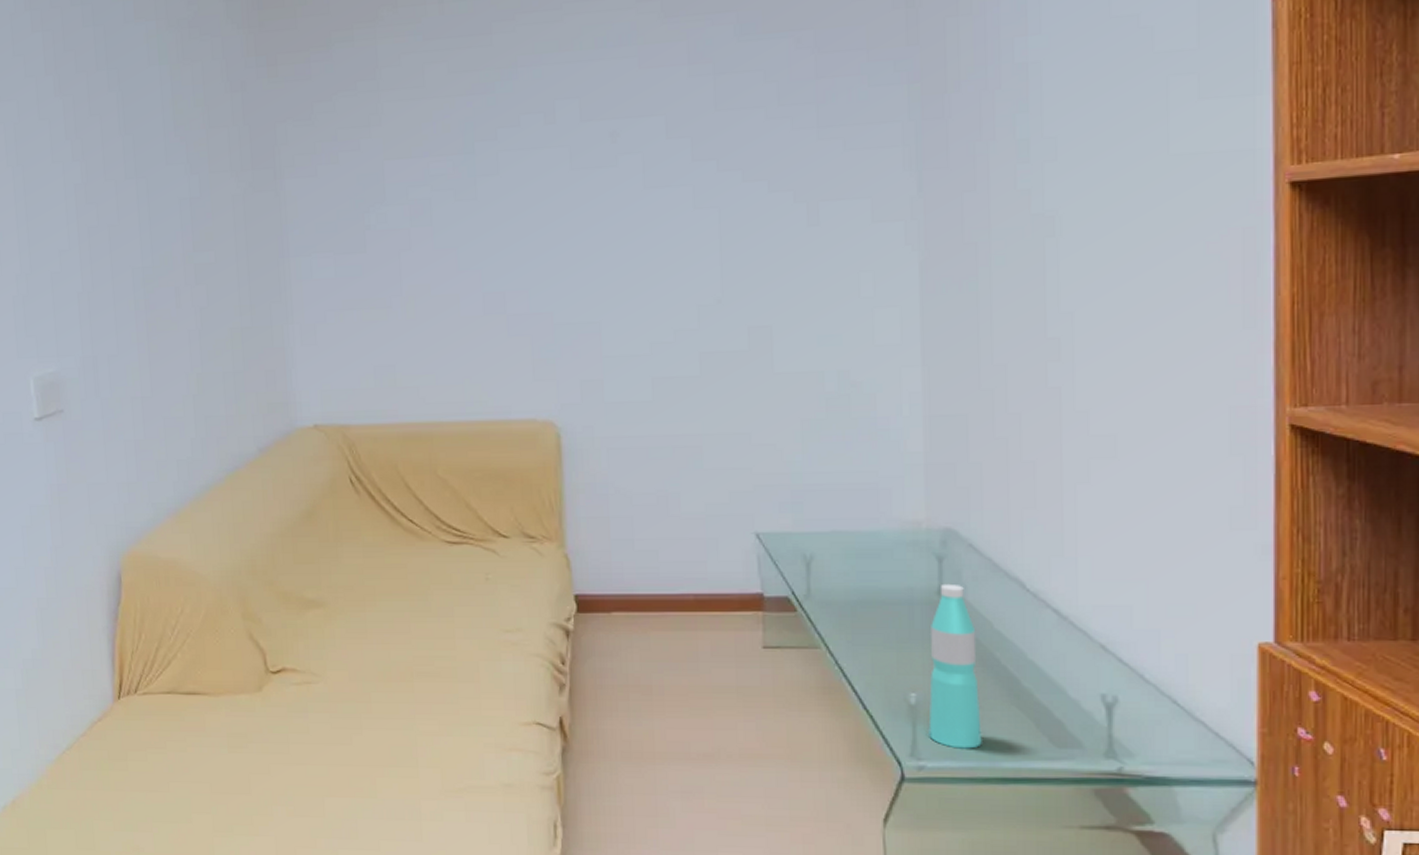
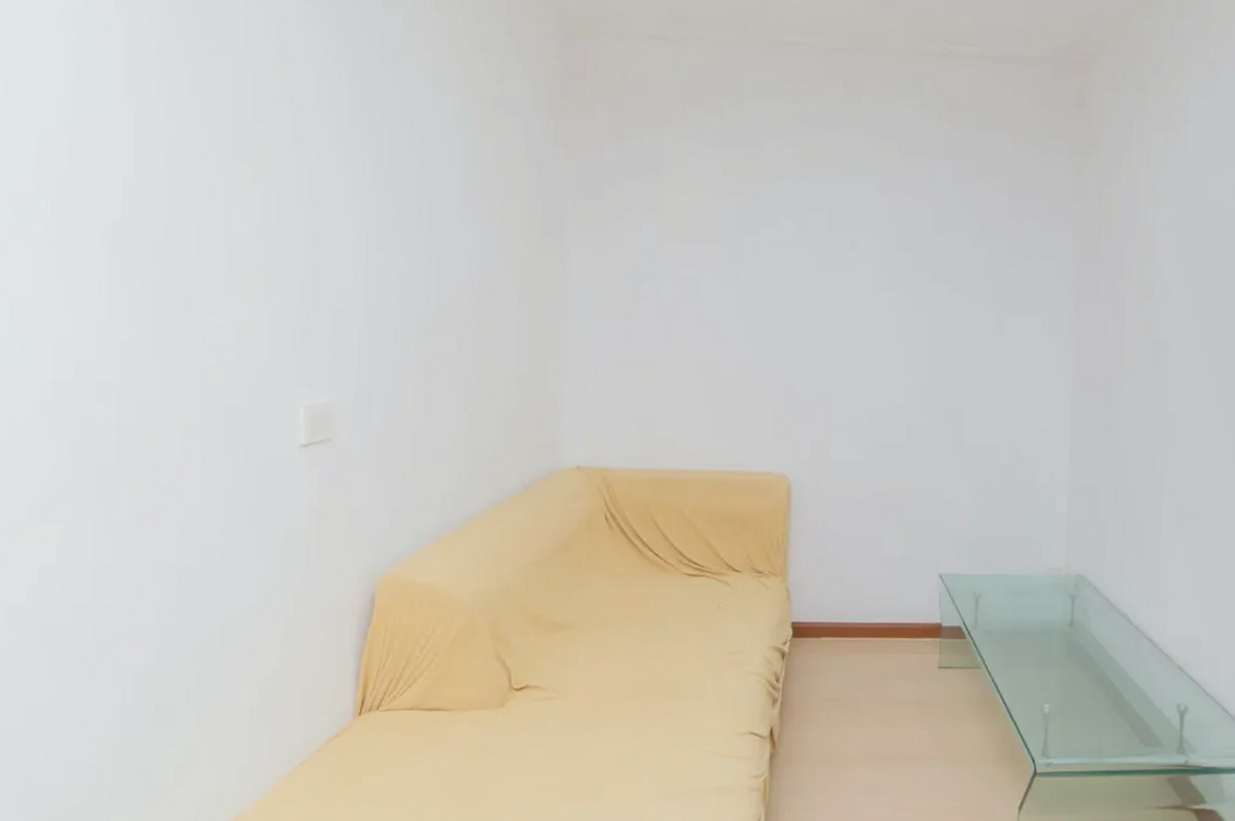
water bottle: present [928,583,982,749] -> none [1056,618,1095,748]

